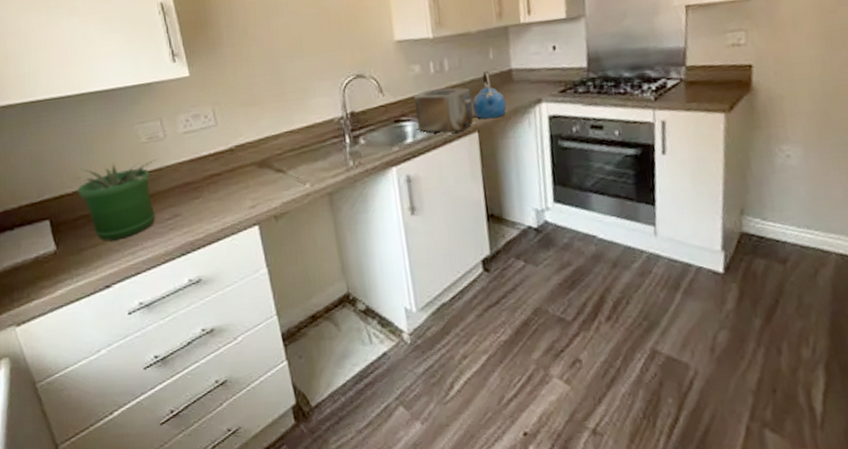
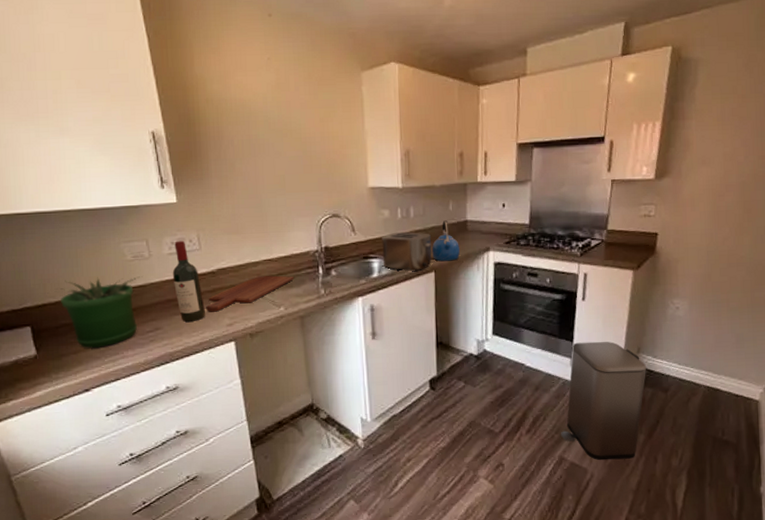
wine bottle: none [188,117,226,206] -> present [172,240,205,322]
cutting board: none [226,148,320,194] -> present [206,275,295,312]
pedal bin: none [650,203,756,352] -> present [561,341,647,460]

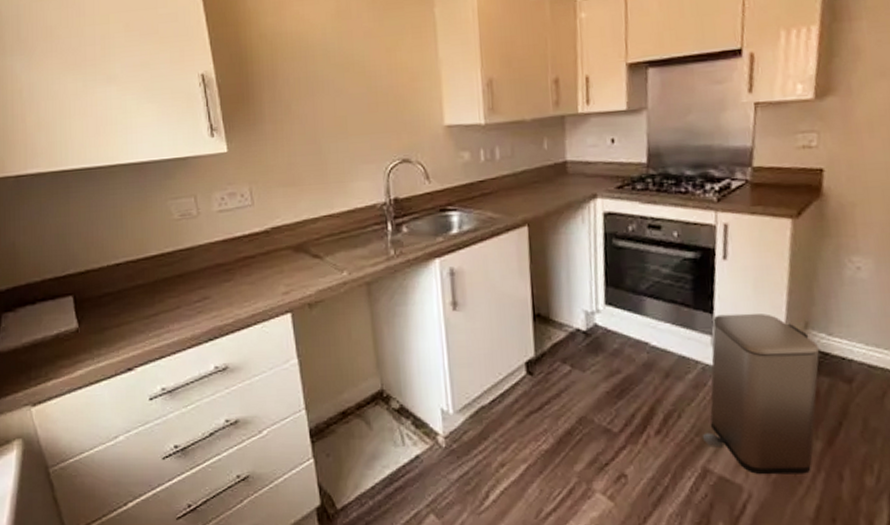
planter: present [54,276,143,349] -> none [98,237,190,321]
wine bottle: present [172,240,205,322] -> none [222,195,258,290]
cutting board: present [206,275,295,312] -> none [259,233,360,278]
toaster: present [382,232,432,272] -> none [461,177,524,227]
kettle: present [431,220,460,262] -> none [523,162,559,213]

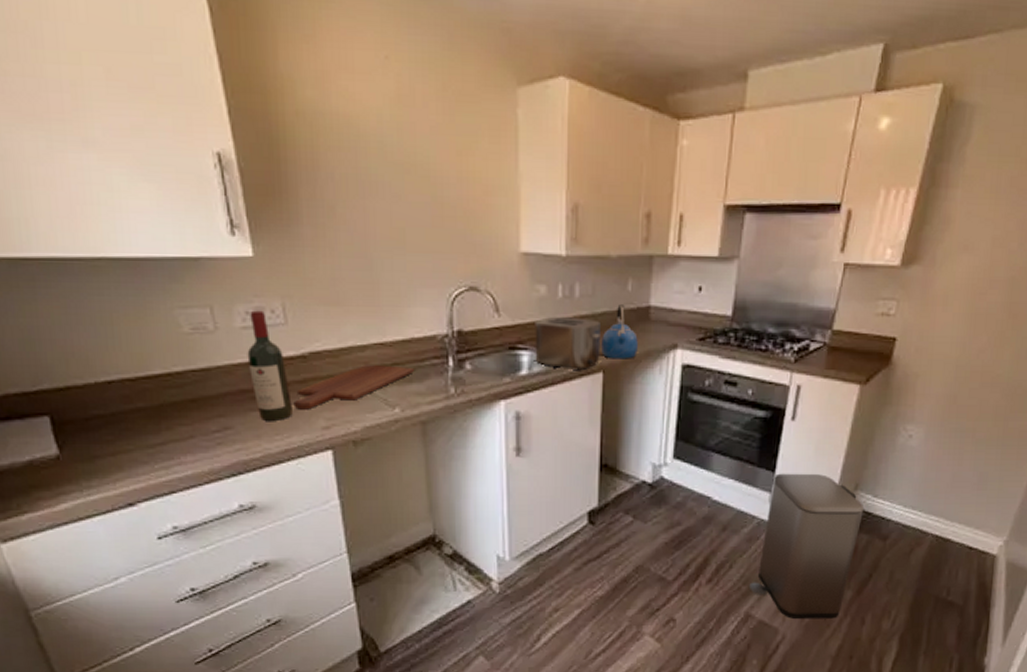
wine bottle: none [222,195,258,290] -> present [247,310,293,421]
cutting board: none [259,233,360,278] -> present [294,364,415,410]
toaster: none [461,177,524,227] -> present [535,316,600,371]
kettle: none [523,162,559,213] -> present [600,304,638,359]

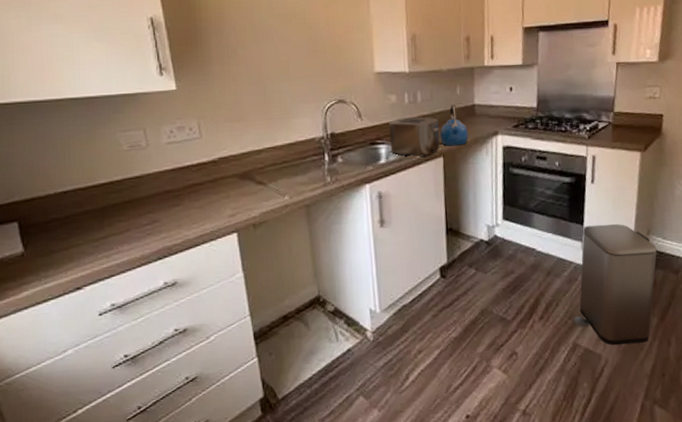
wine bottle: present [247,310,293,421] -> none [171,129,206,214]
cutting board: present [294,364,415,410] -> none [207,163,300,203]

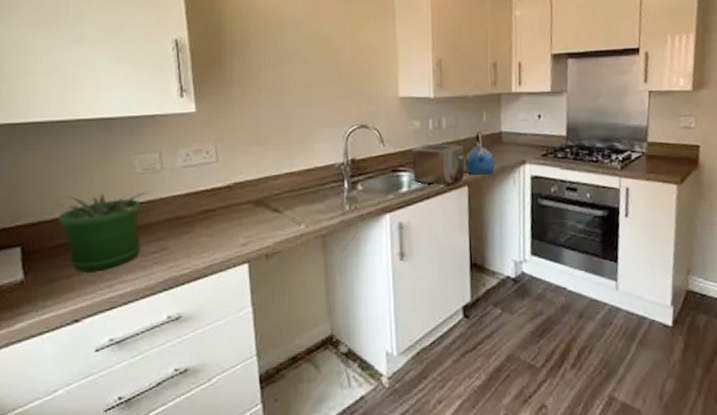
planter: none [44,167,140,244] -> present [52,191,152,272]
pedal bin: present [574,223,657,345] -> none [609,262,699,400]

